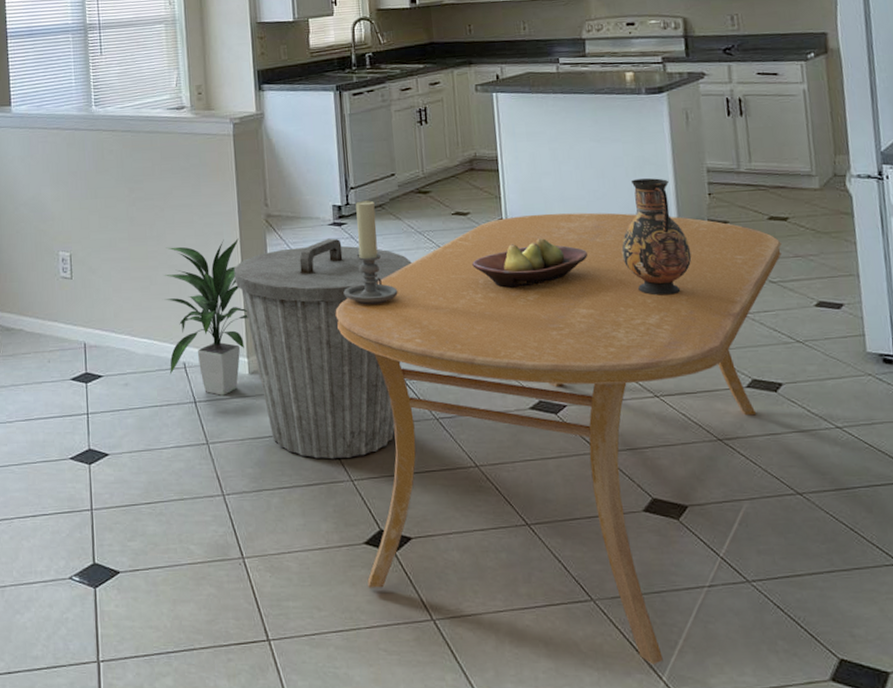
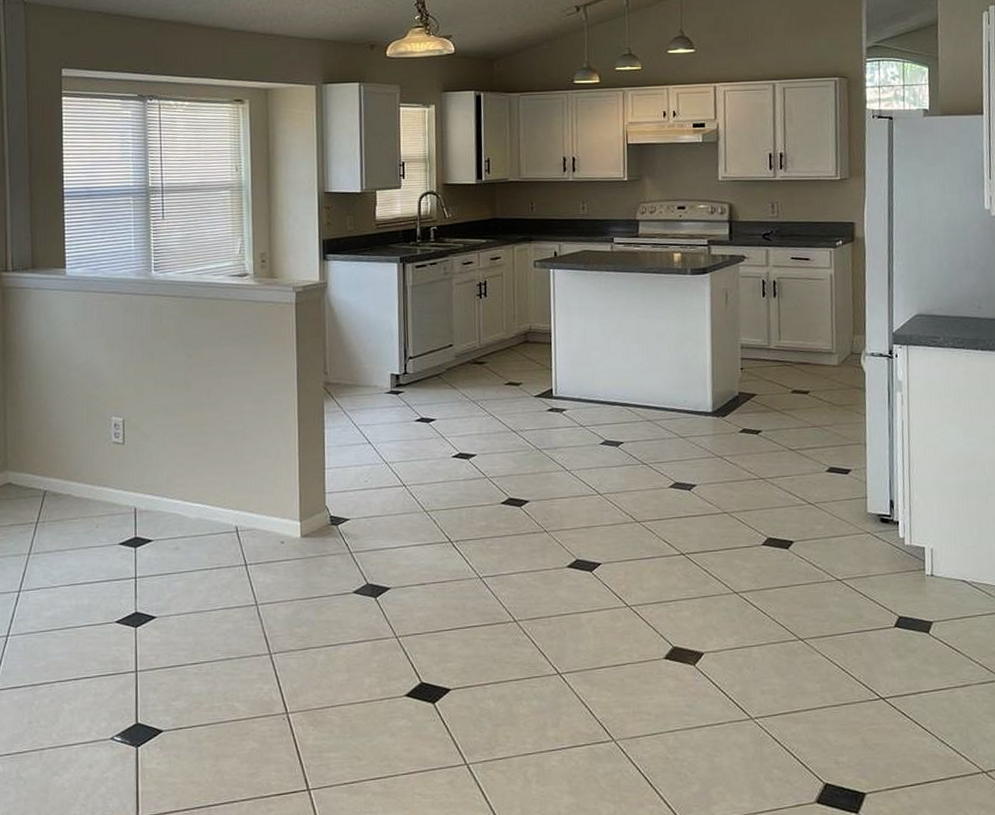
indoor plant: present [164,238,248,396] -> none [219,405,303,558]
trash can: present [233,238,412,459] -> none [290,406,464,618]
dining table: present [335,212,782,664] -> none [388,384,801,796]
candle holder: present [343,200,398,305] -> none [397,370,450,470]
fruit bowl: present [472,238,587,289] -> none [522,408,629,455]
vase: present [621,178,692,296] -> none [660,353,722,462]

